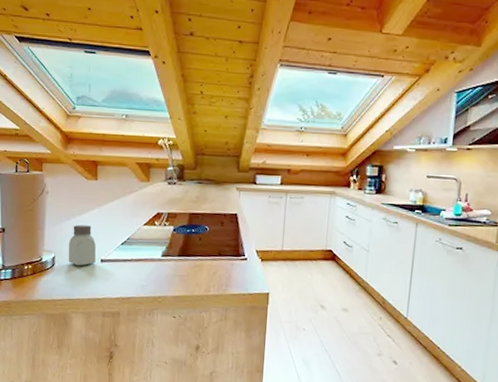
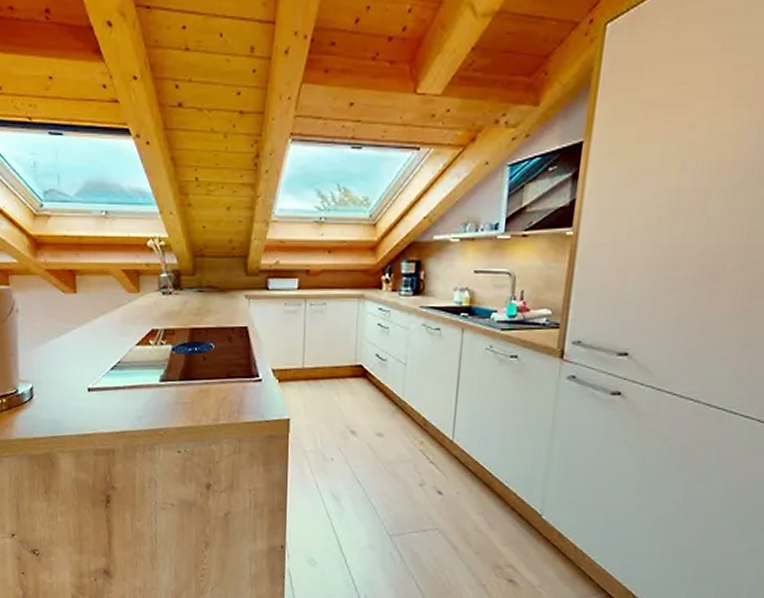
saltshaker: present [68,224,96,266] -> none [47,348,82,397]

